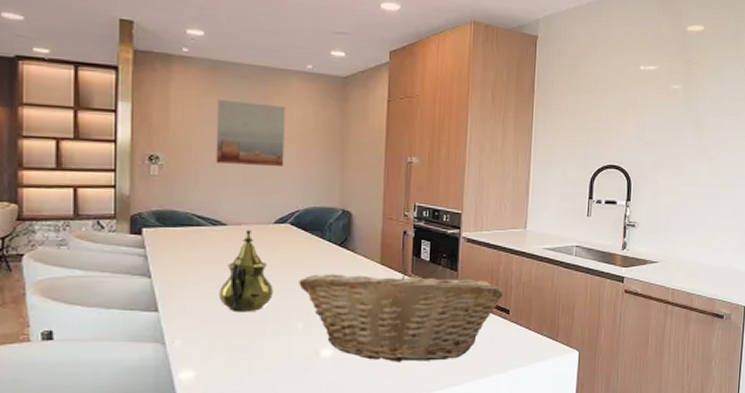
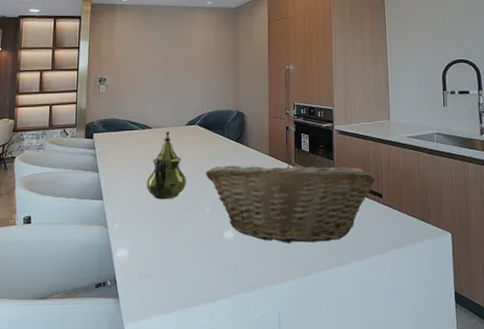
wall art: present [216,98,285,166] -> none [144,32,193,81]

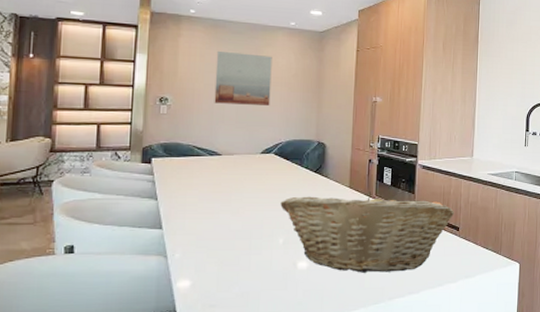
wall art: none [144,32,193,81] -> present [214,50,272,105]
teapot: present [146,131,186,200] -> none [213,158,259,230]

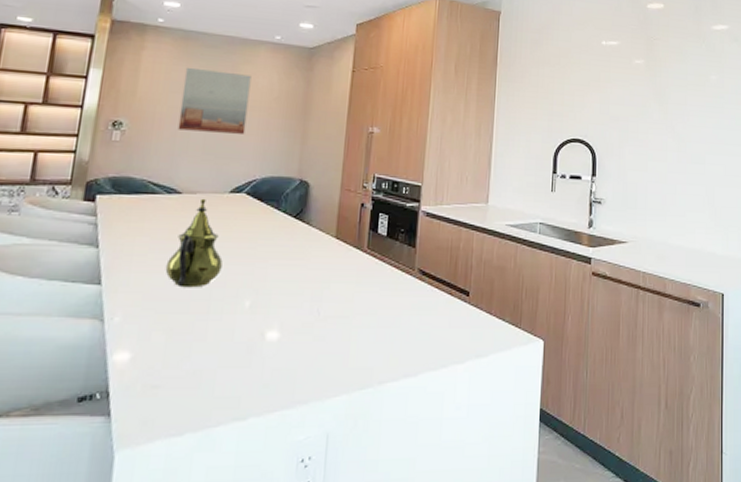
teapot: none [213,158,259,230] -> present [165,198,223,288]
fruit basket: present [280,191,454,273] -> none [249,243,463,348]

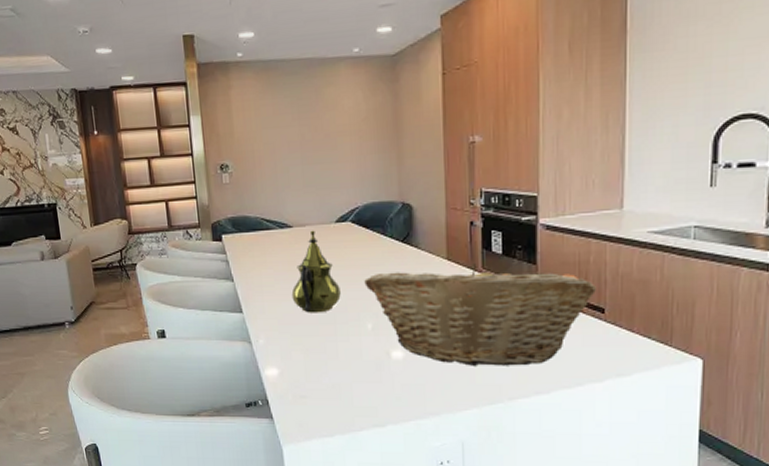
wall art: present [178,67,252,134] -> none [272,98,340,166]
fruit basket: none [249,243,463,348] -> present [364,263,596,366]

